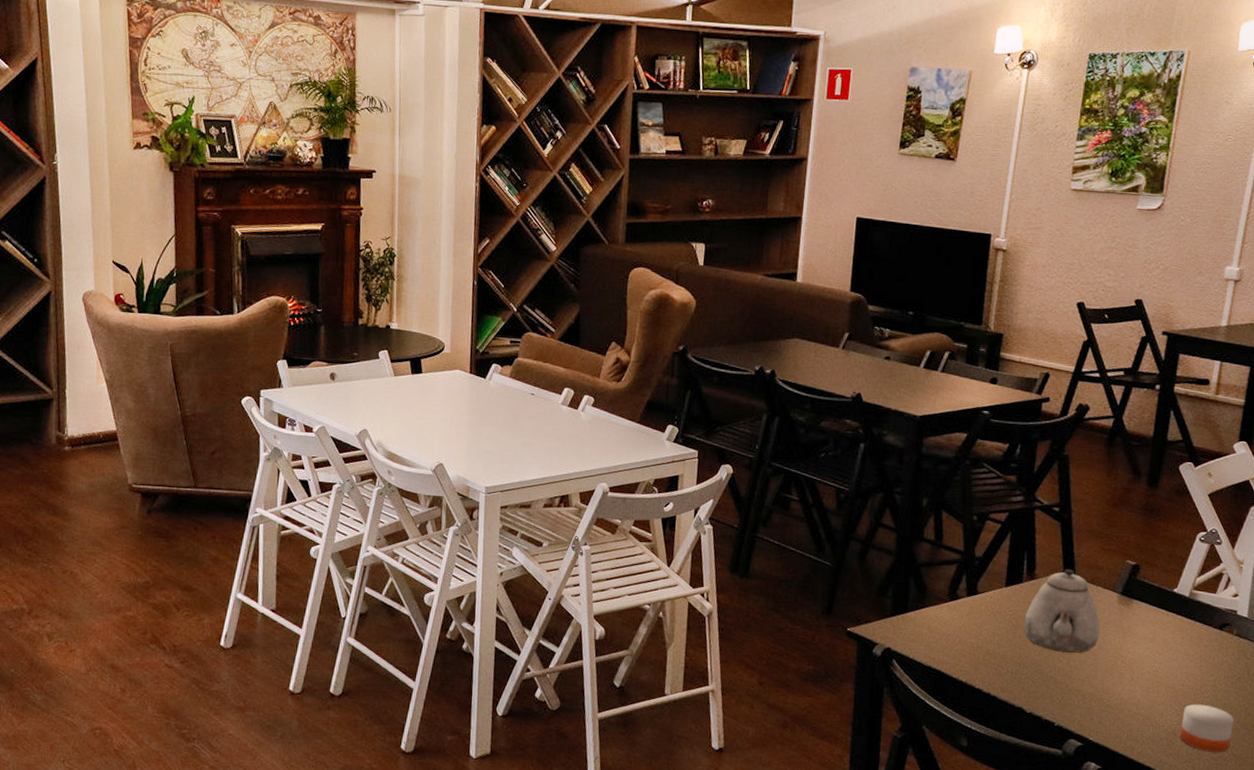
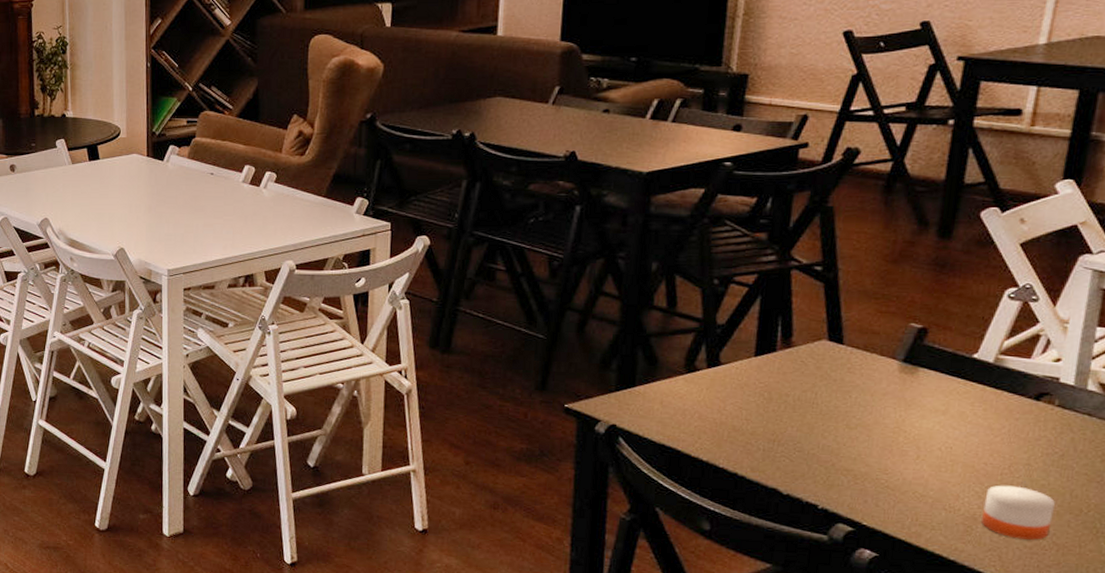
teapot: present [1023,569,1100,653] -> none [778,335,876,429]

